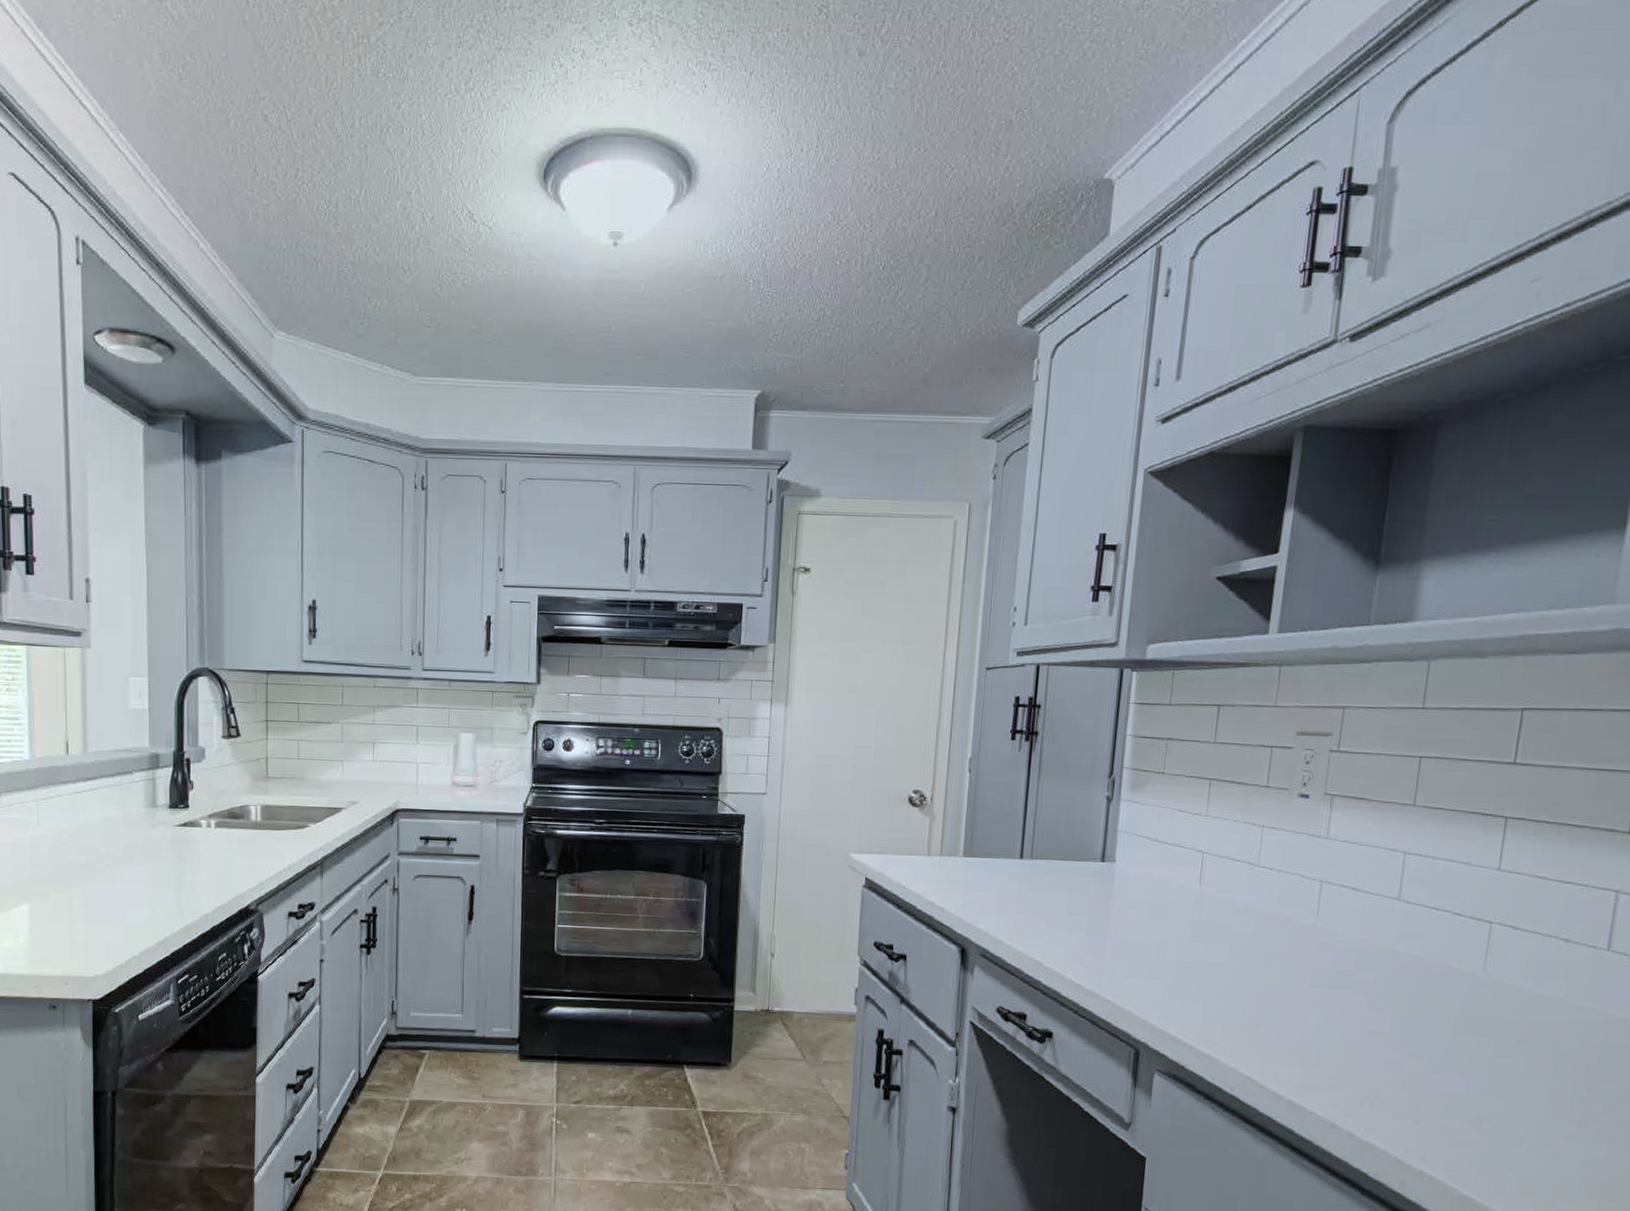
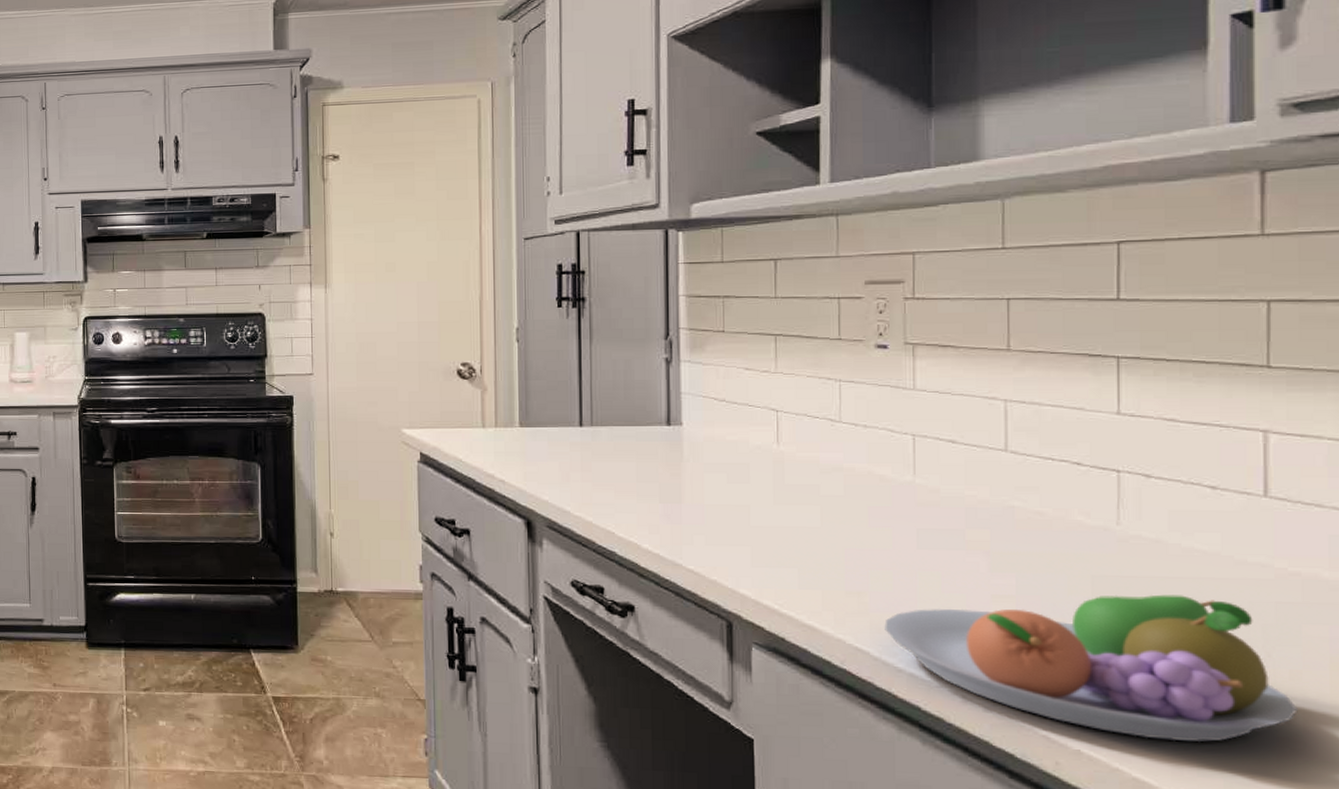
fruit bowl: none [1273,1034,1604,1165] -> present [884,594,1298,742]

